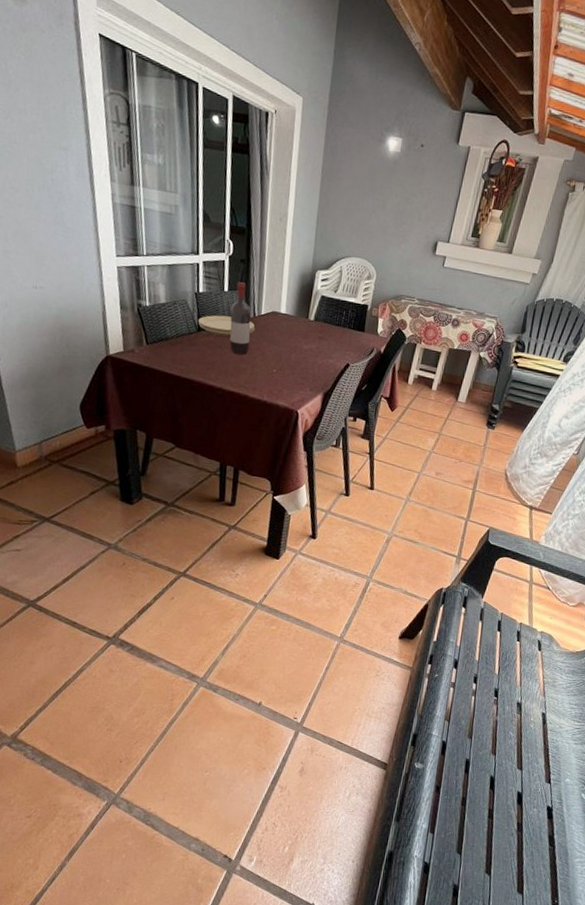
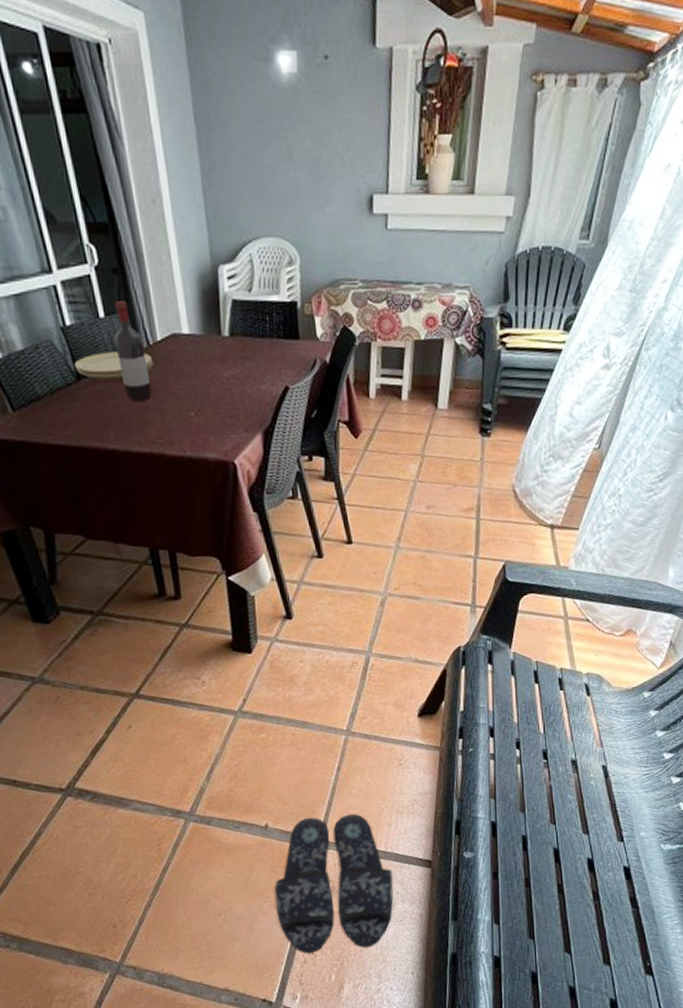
slippers: none [252,703,353,829] -> present [274,813,394,954]

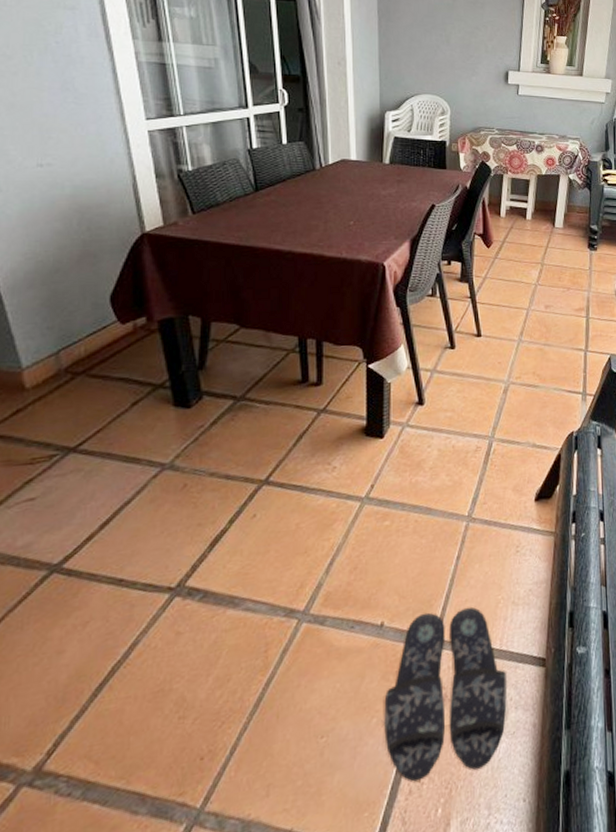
plate: present [73,351,154,382] -> none [254,170,323,194]
wine bottle: present [114,301,153,402] -> none [292,132,319,211]

